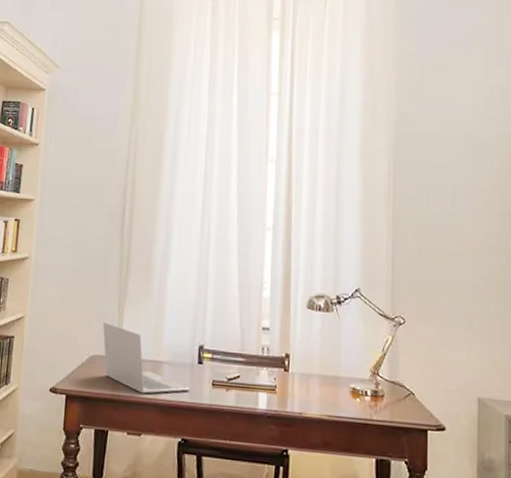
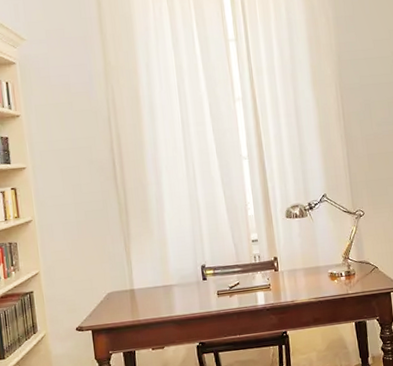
laptop: present [103,321,191,394] -> none [114,262,200,315]

